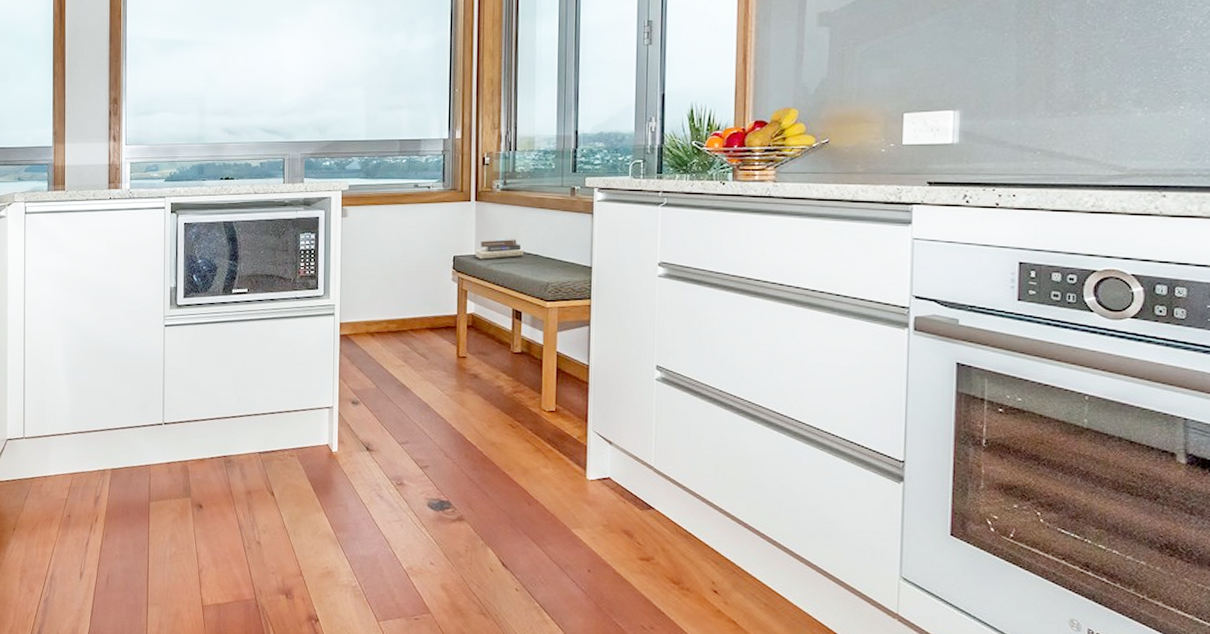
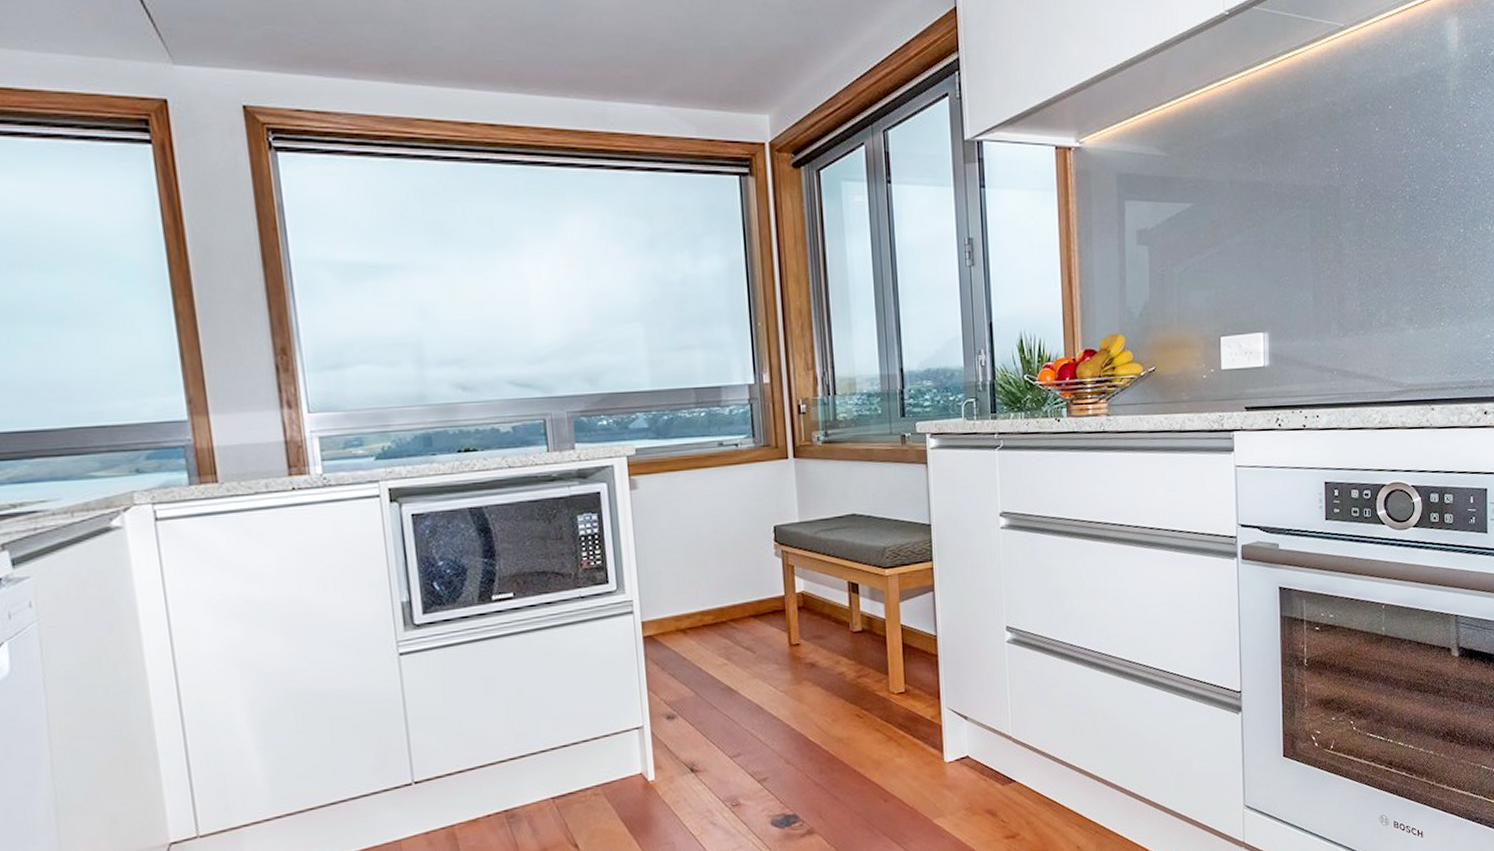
books: present [476,237,524,260] -> none [799,497,855,527]

